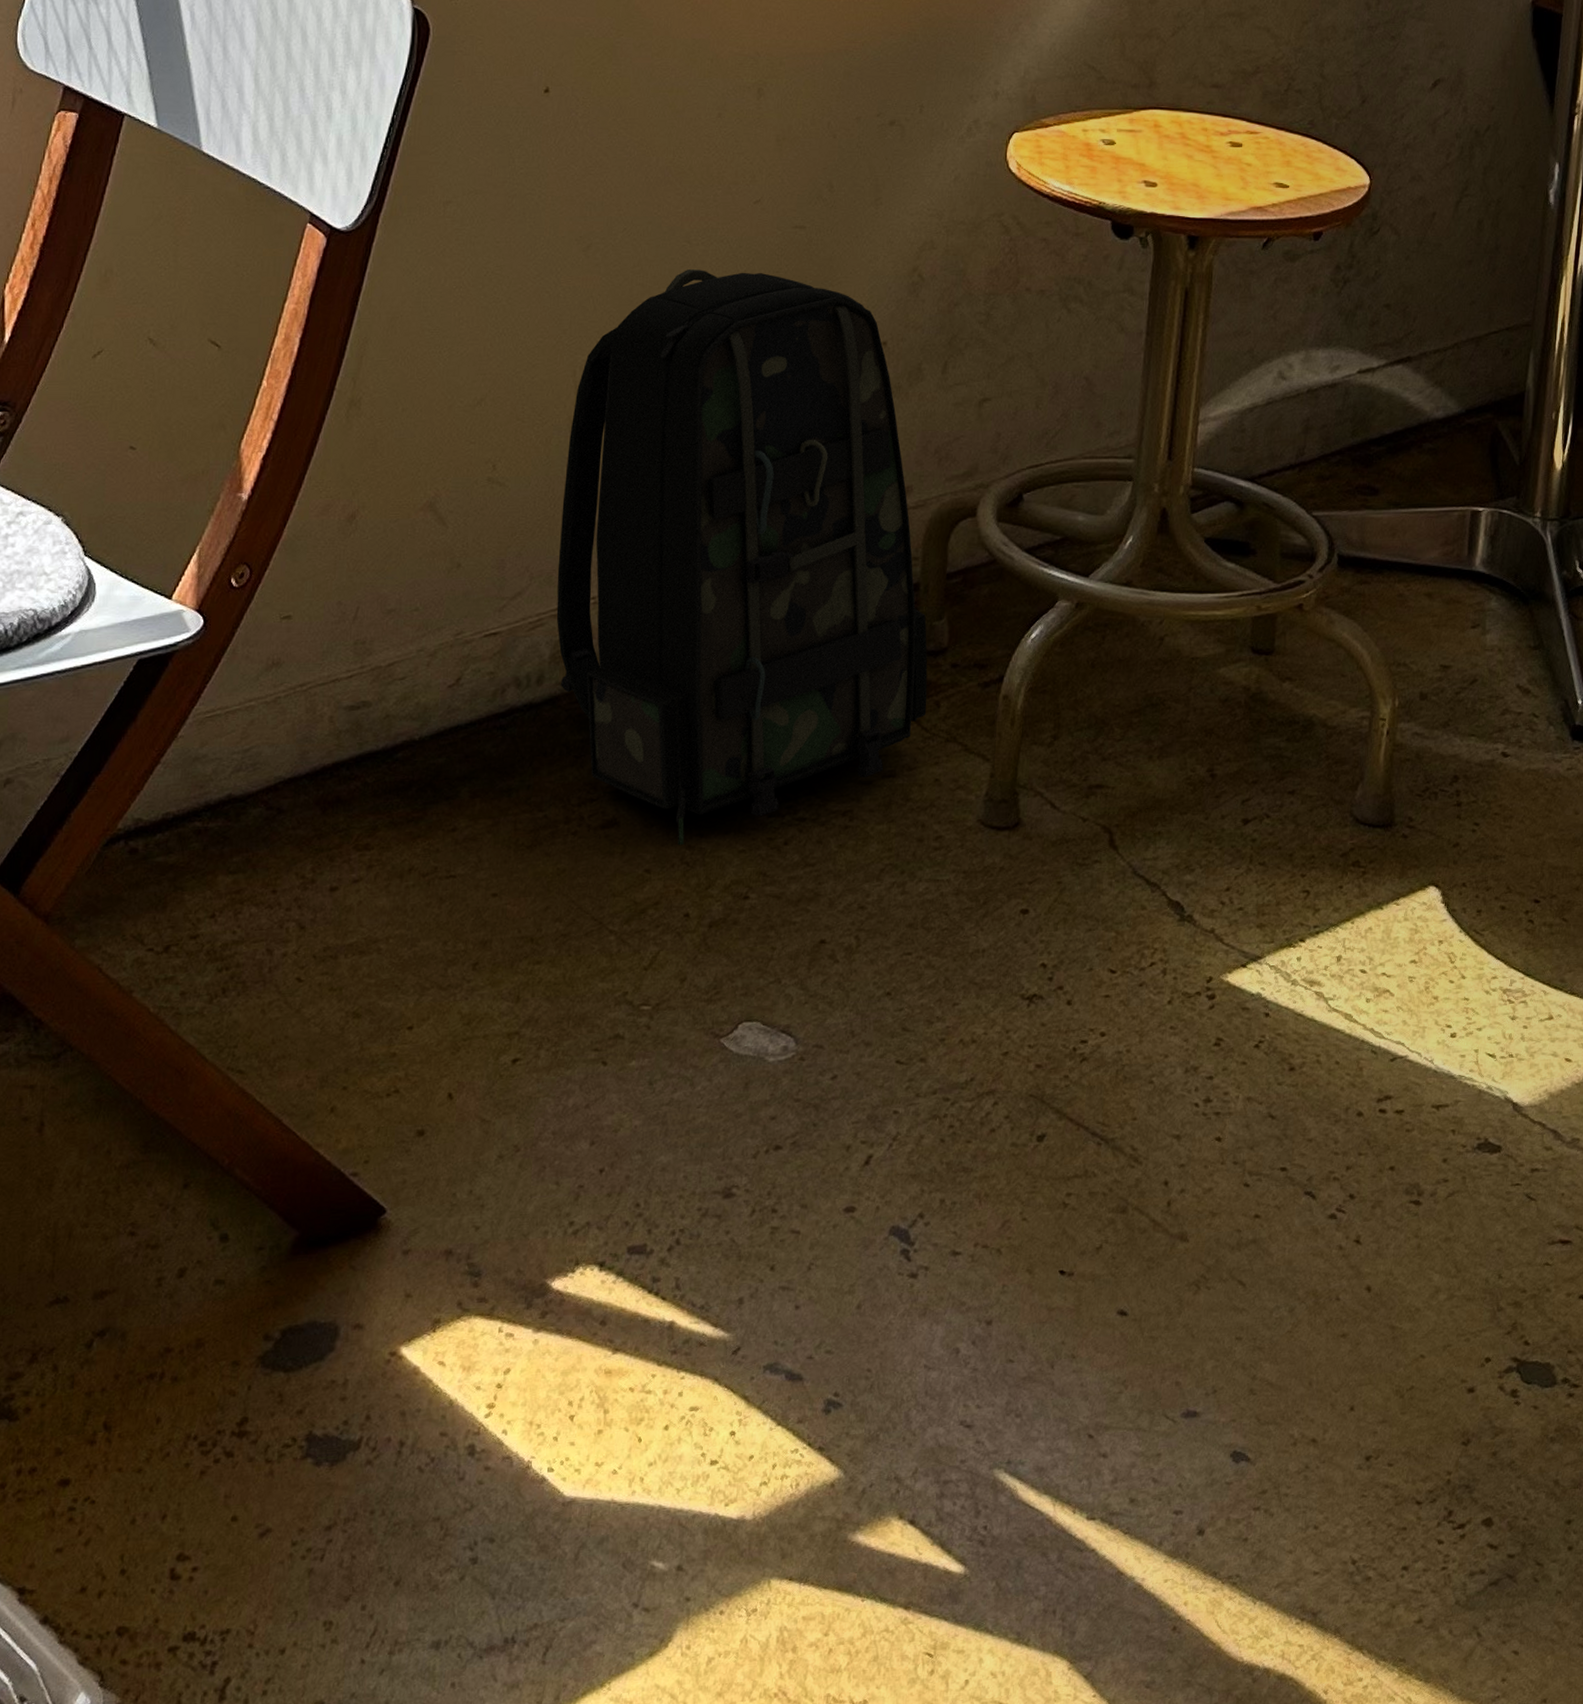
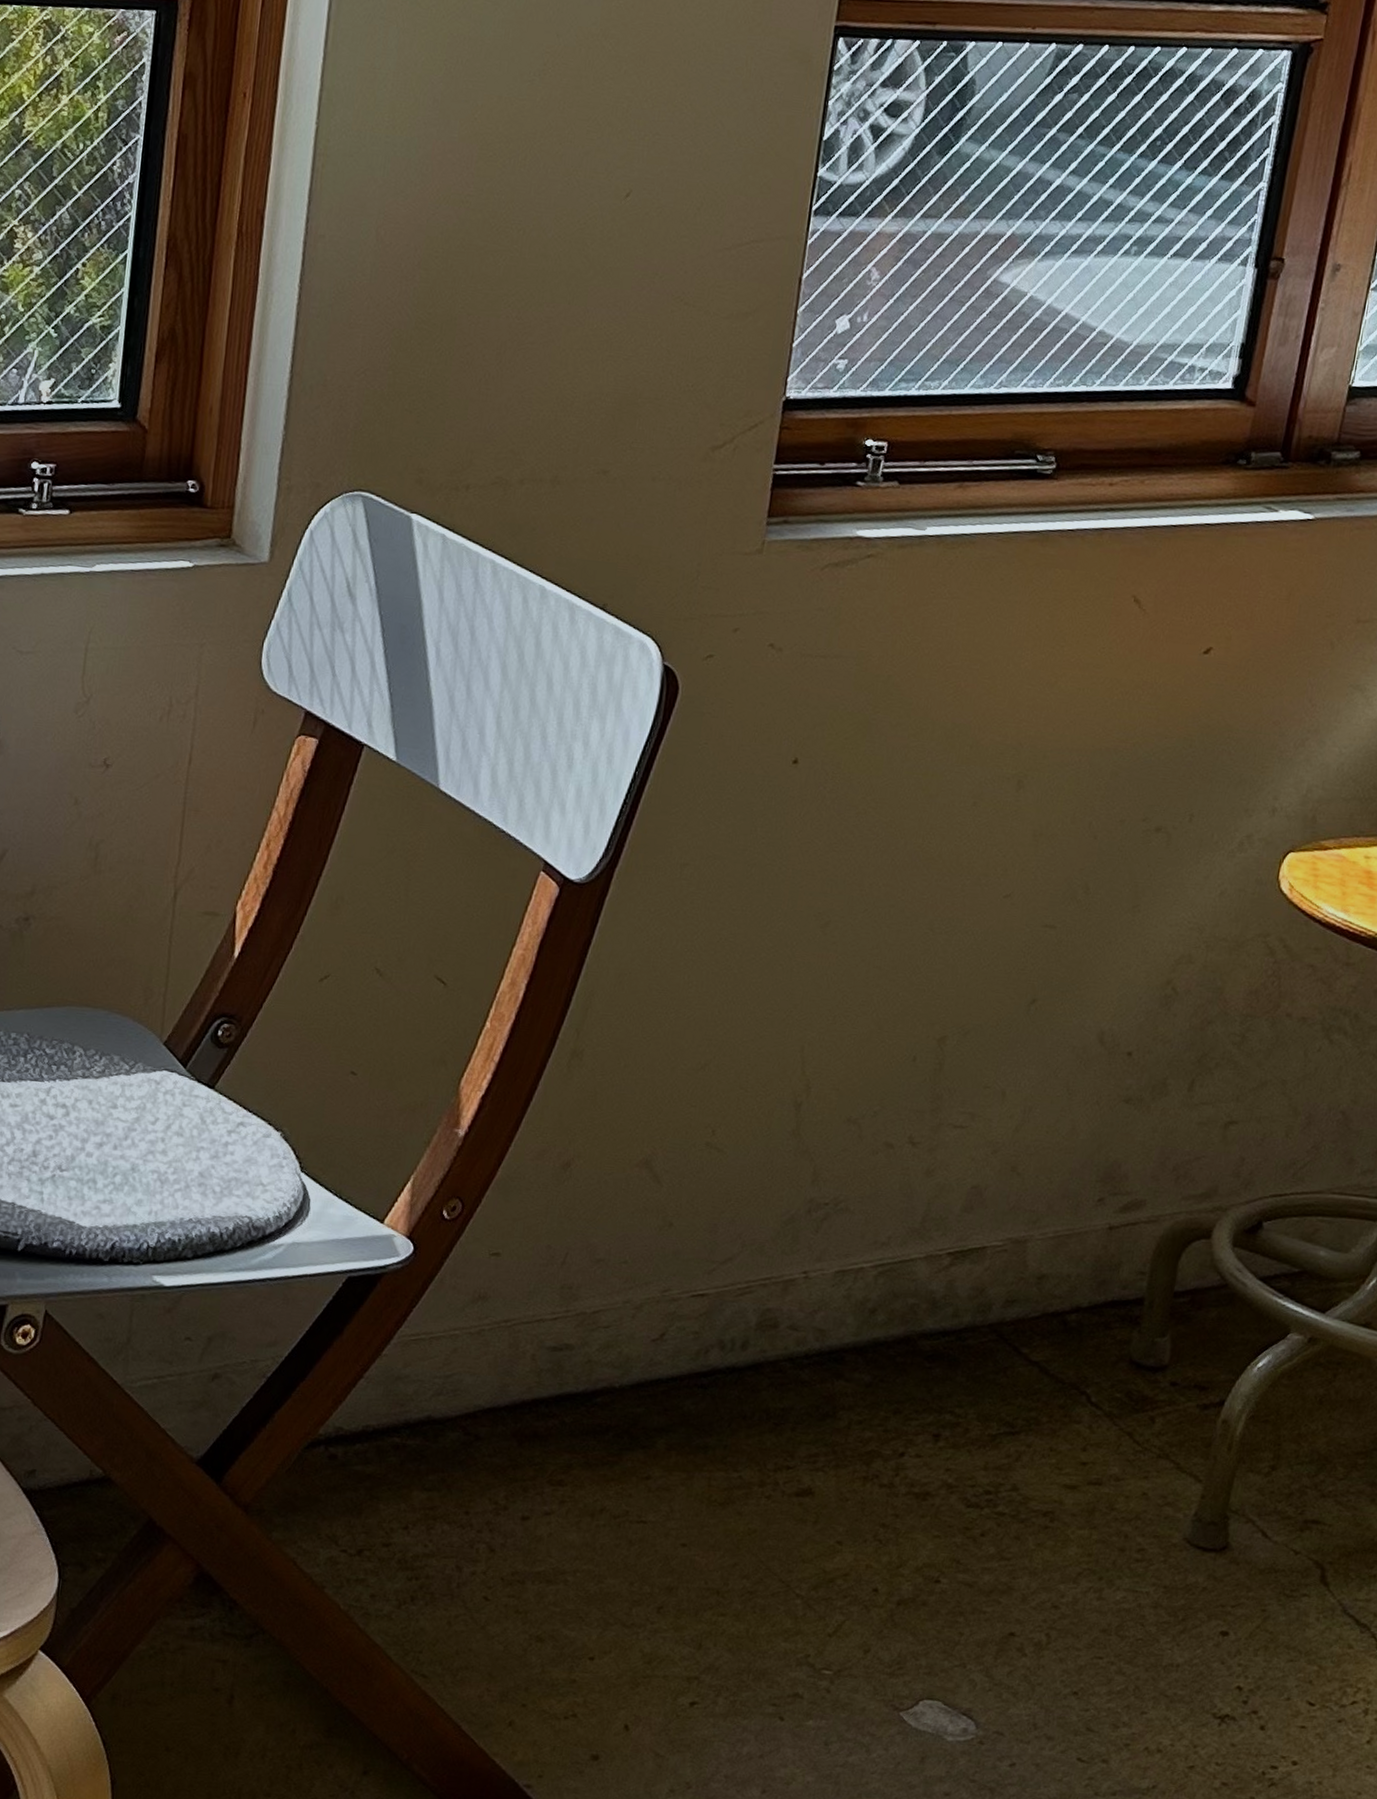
backpack: present [556,270,928,846] -> none [765,957,1149,1523]

